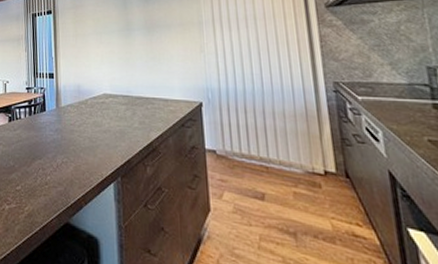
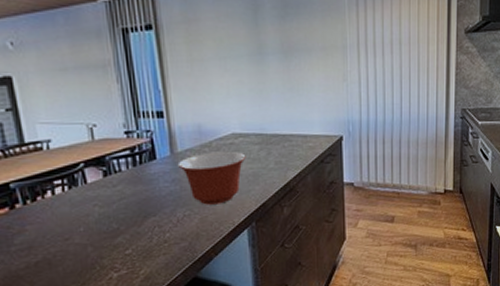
mixing bowl: none [60,108,115,156] -> present [177,151,246,205]

